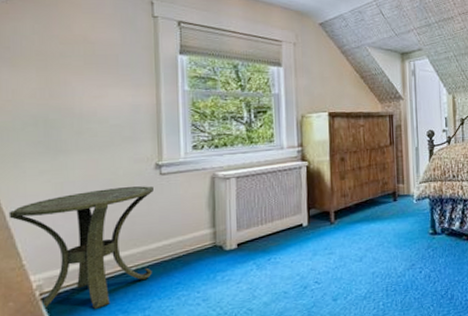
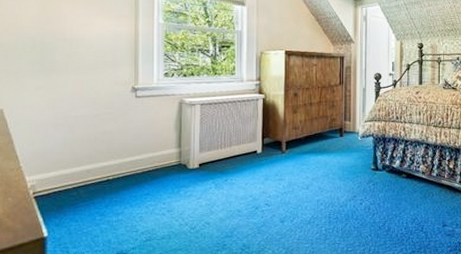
side table: present [8,186,153,309] -> none [10,105,129,210]

